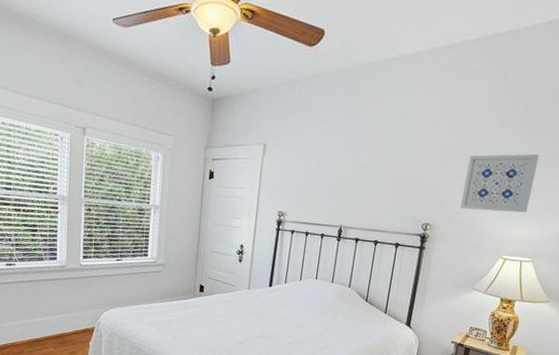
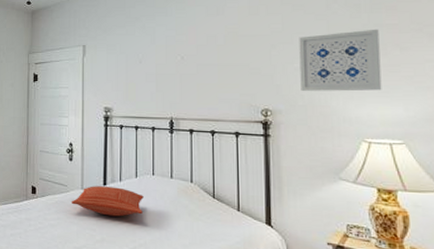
pillow: none [237,286,305,316] -> present [71,186,144,217]

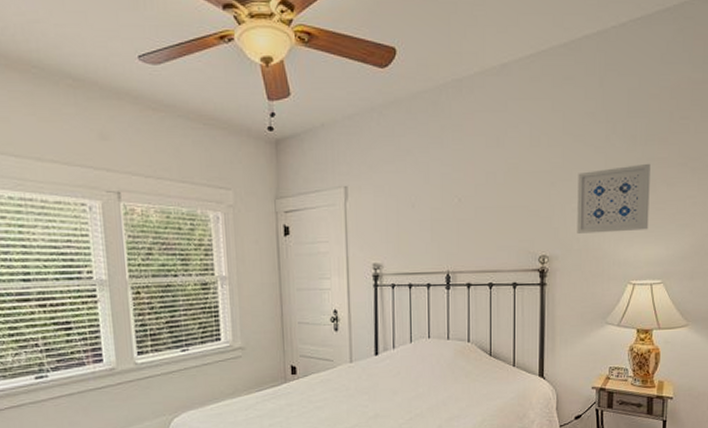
pillow: present [71,186,144,217] -> none [338,356,419,389]

